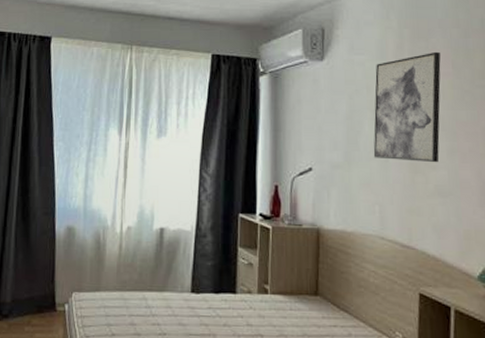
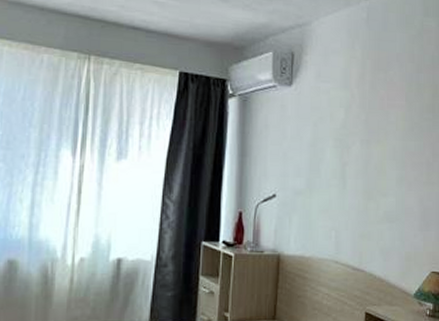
wall art: present [373,51,441,163] -> none [333,84,396,191]

